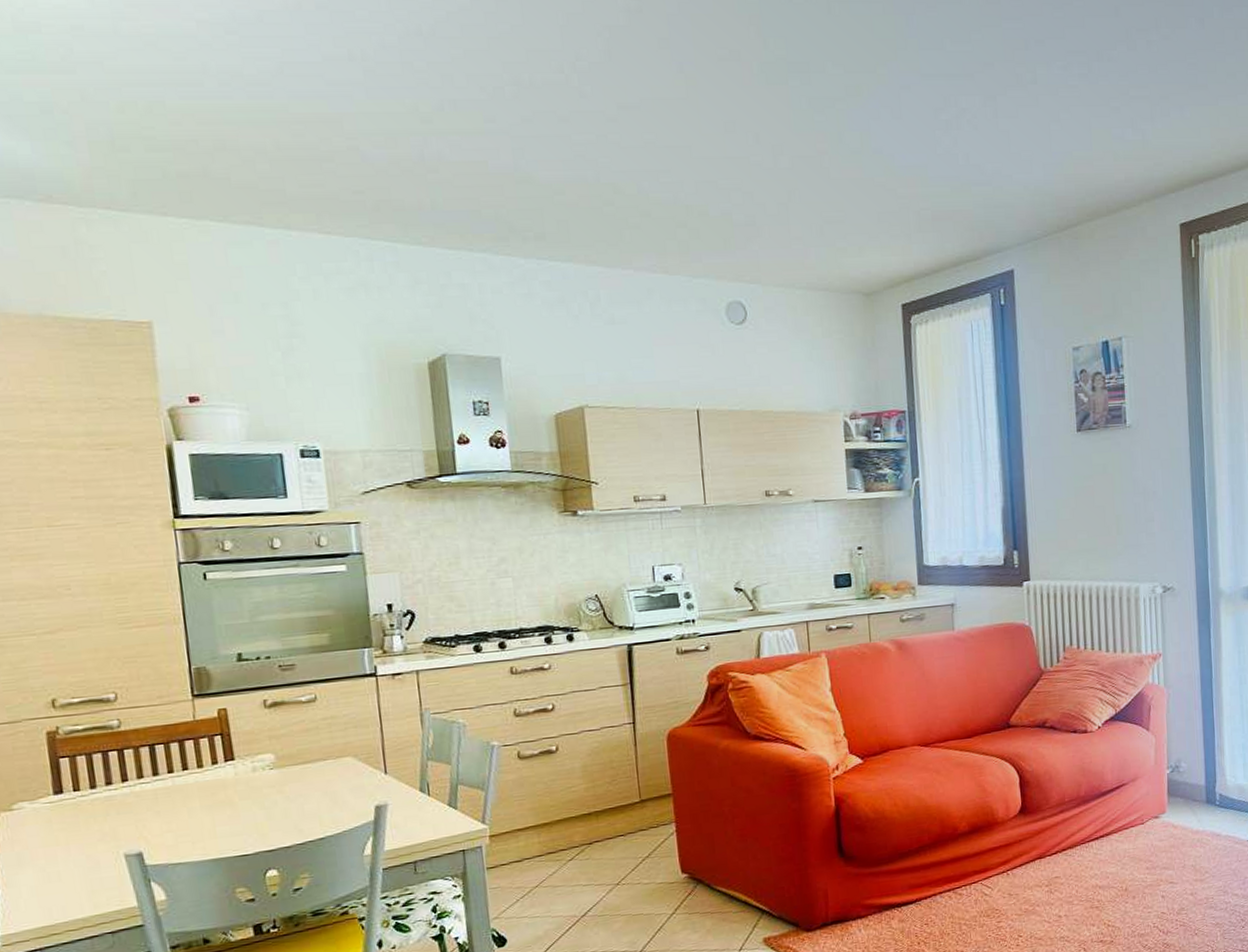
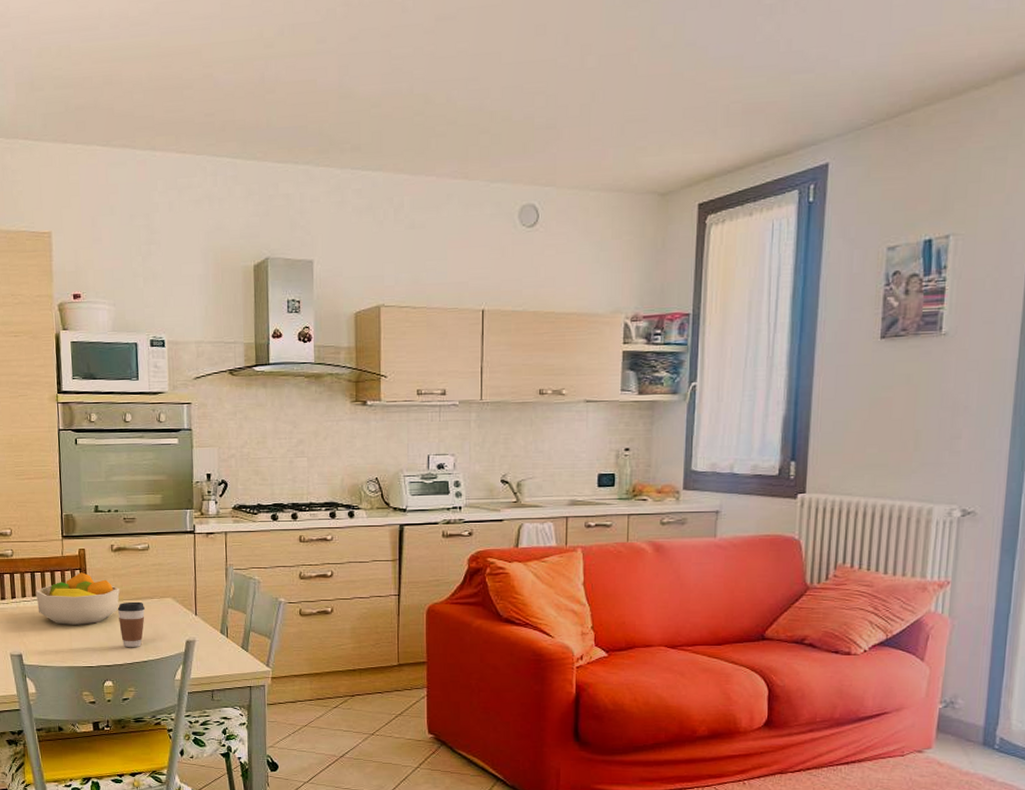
fruit bowl: none [157,738,280,808] -> present [35,572,120,625]
coffee cup: none [277,765,317,825] -> present [117,601,146,648]

